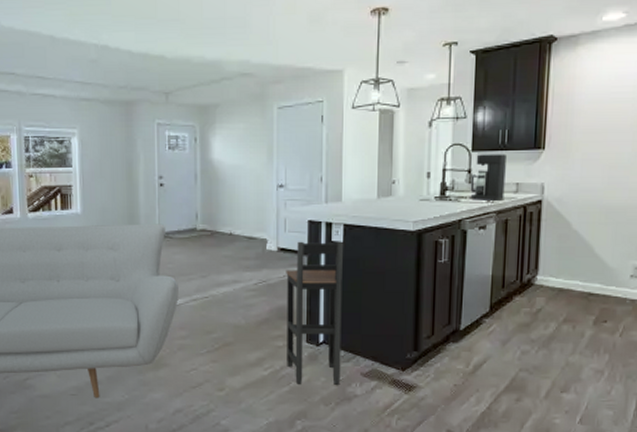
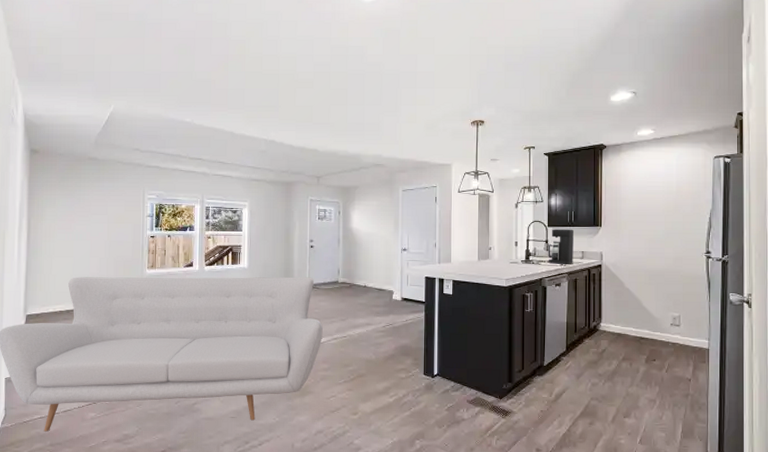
bar stool: present [286,241,344,385] -> none [408,293,453,410]

